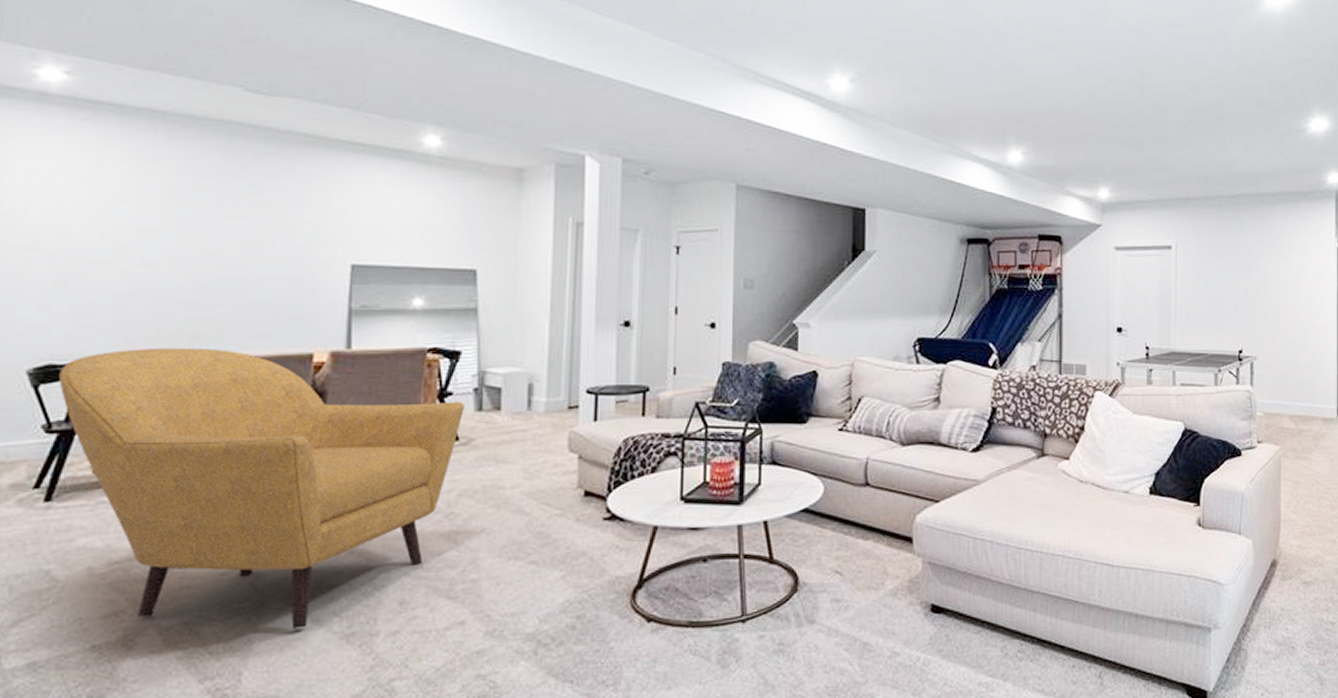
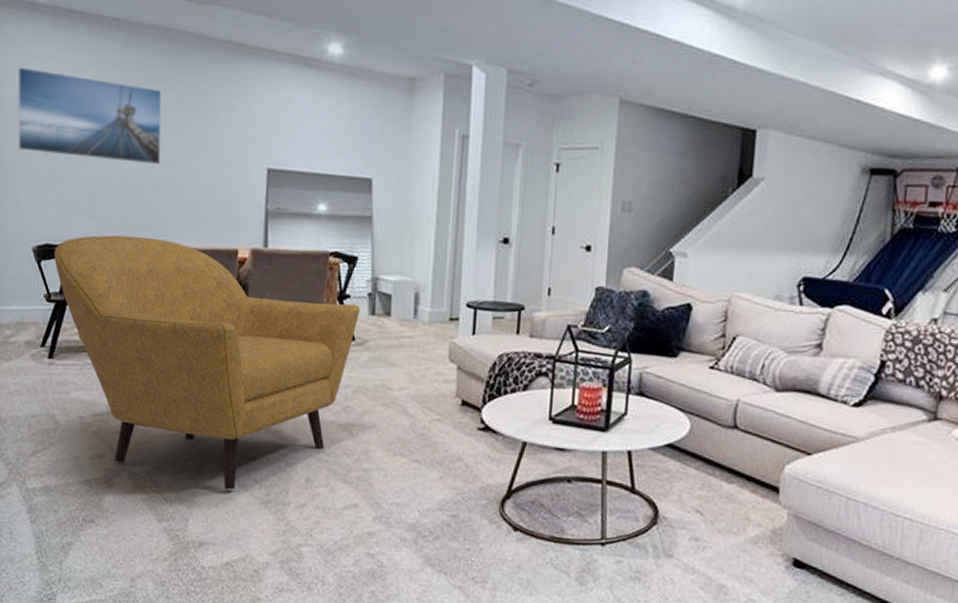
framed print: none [12,163,217,267] -> present [17,67,162,165]

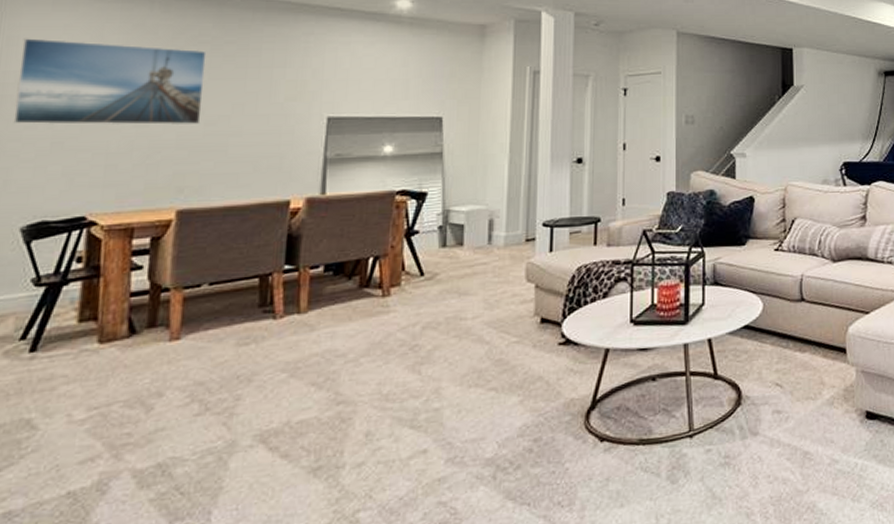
armchair: present [54,235,360,490] -> none [50,199,430,466]

